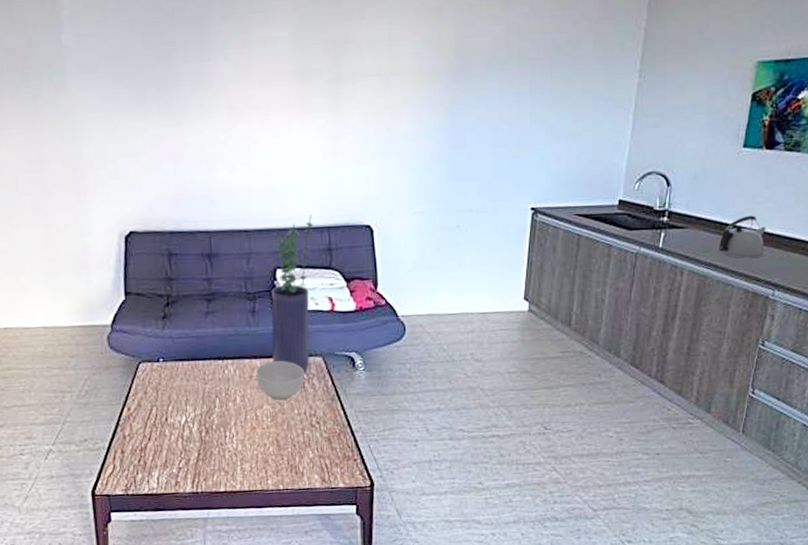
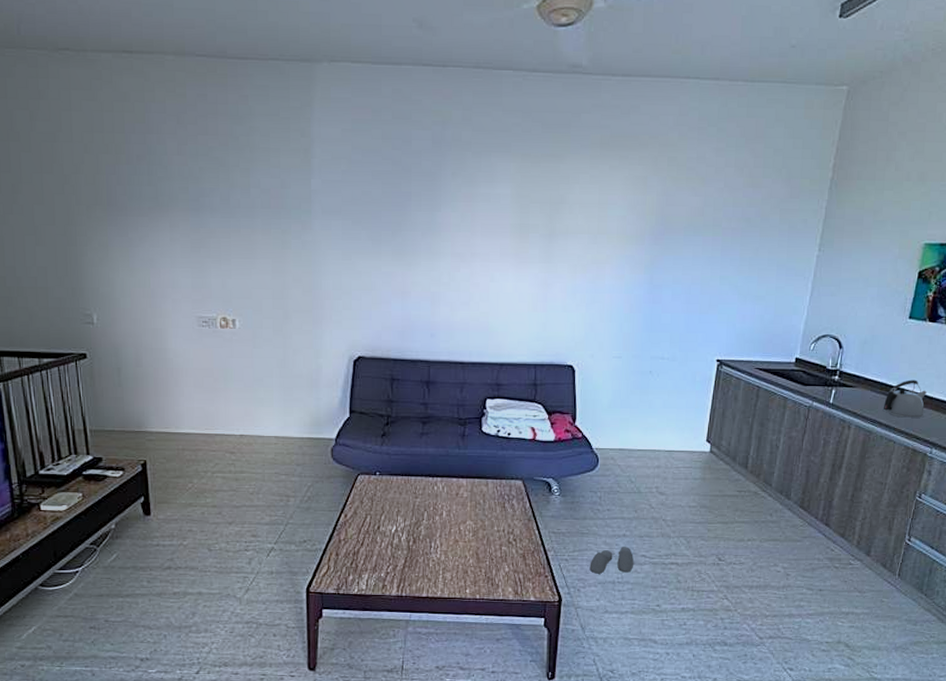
bowl: present [255,361,304,401] -> none [461,482,505,518]
vase: present [271,214,314,372] -> none [477,352,522,494]
slippers: none [402,421,450,453] -> present [589,547,634,574]

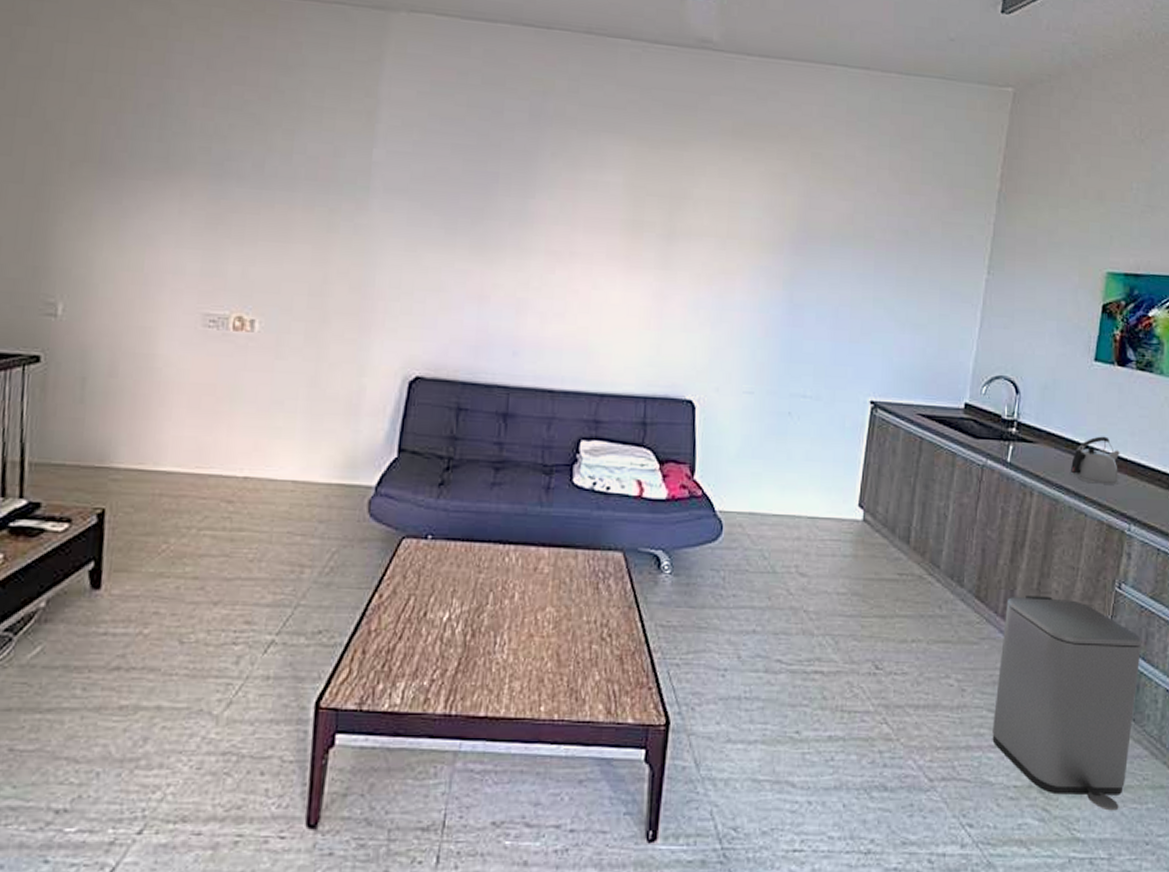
slippers: present [589,547,634,574] -> none [708,647,766,686]
pedal bin: none [810,505,937,659] -> present [992,596,1142,811]

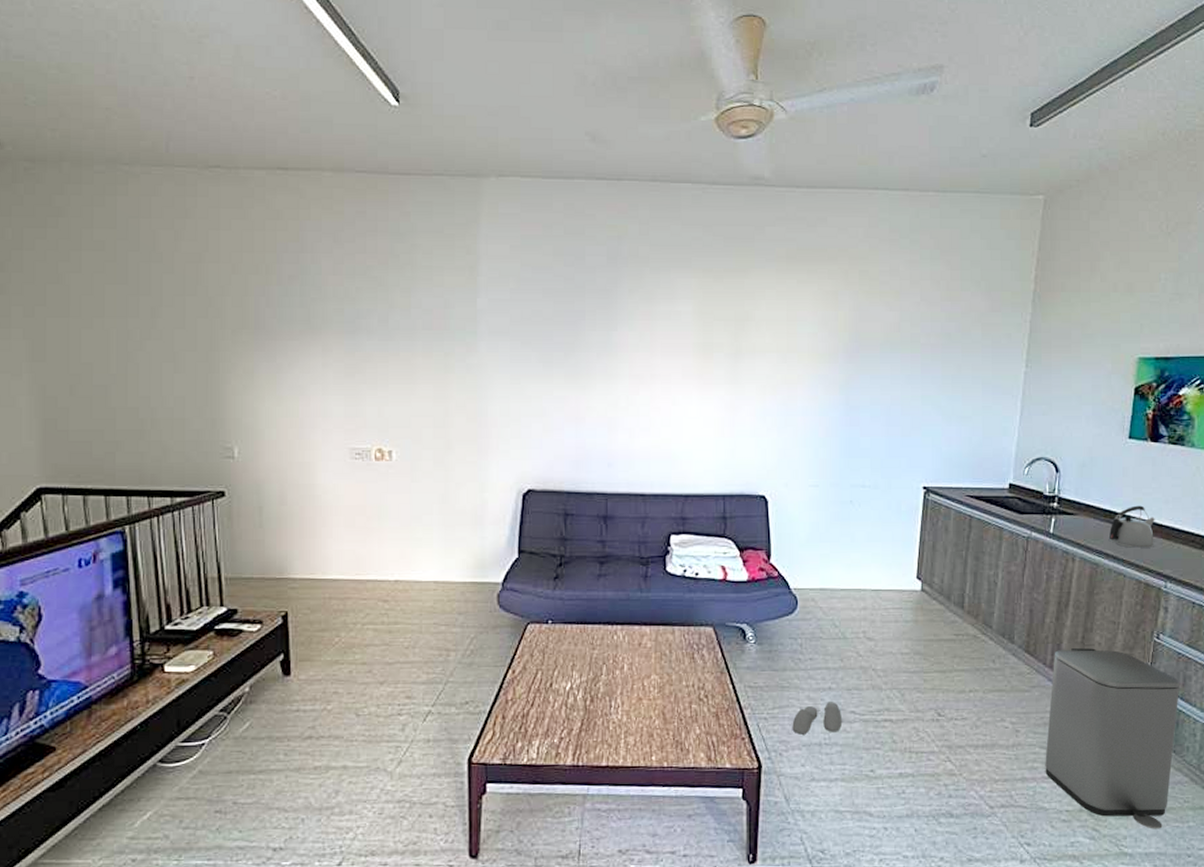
slippers: none [708,647,766,686] -> present [792,702,842,735]

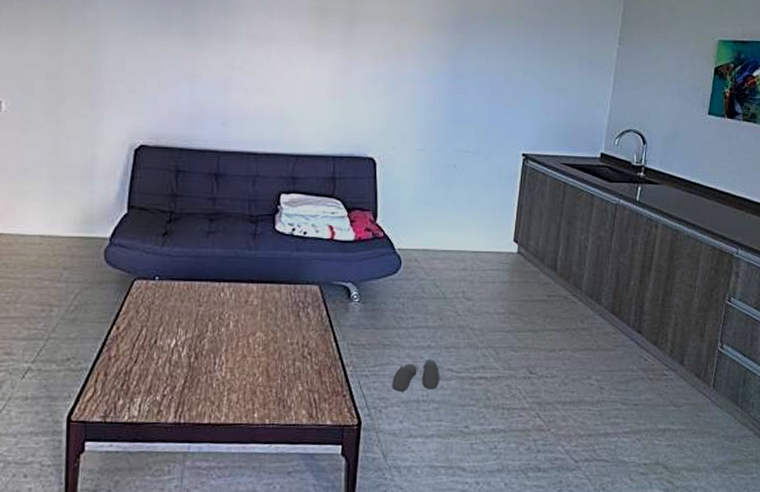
pedal bin: present [1045,648,1180,829] -> none [626,310,748,481]
kettle: present [1108,505,1155,548] -> none [688,177,729,217]

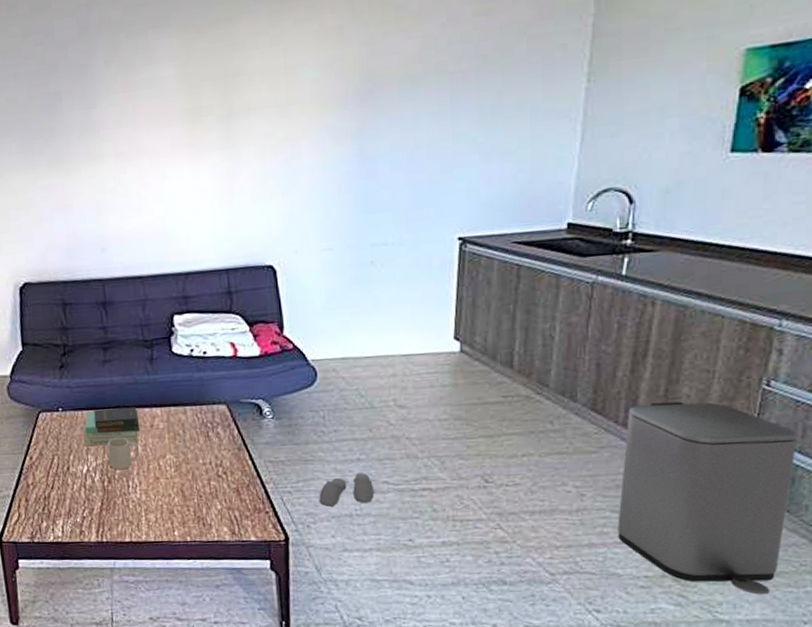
books: none [176,281,235,319] -> present [82,407,141,447]
mug: none [199,311,232,346] -> present [107,436,140,470]
pedal bin: none [626,310,748,481] -> present [617,401,798,595]

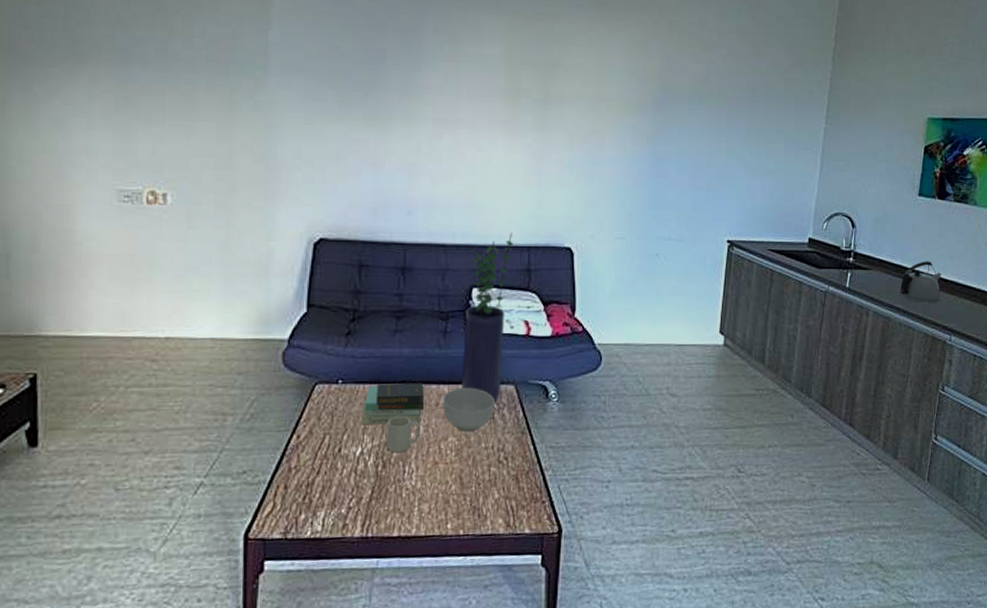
bowl: none [156,409,208,450] -> present [442,388,494,433]
vase: none [169,257,213,421] -> present [461,233,513,401]
slippers: present [319,473,374,507] -> none [594,461,644,496]
pedal bin: present [617,401,798,595] -> none [839,401,963,578]
kettle: none [701,231,767,284] -> present [899,261,941,302]

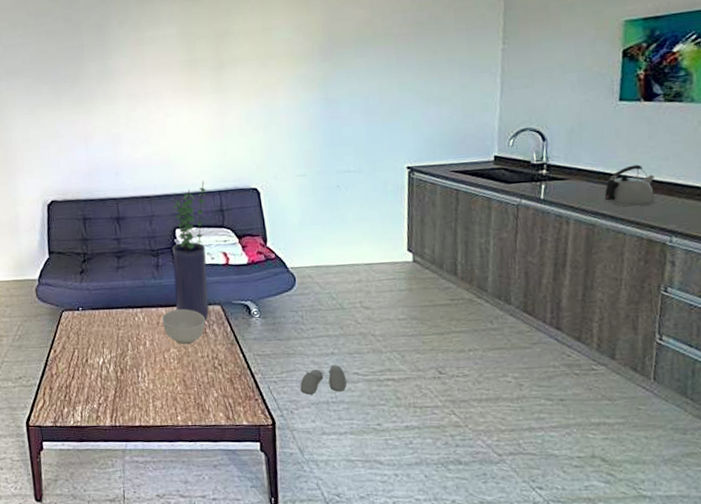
books: present [362,382,425,425] -> none [99,307,148,341]
mug: present [386,415,422,453] -> none [120,332,148,362]
slippers: none [594,461,644,496] -> present [300,365,346,395]

